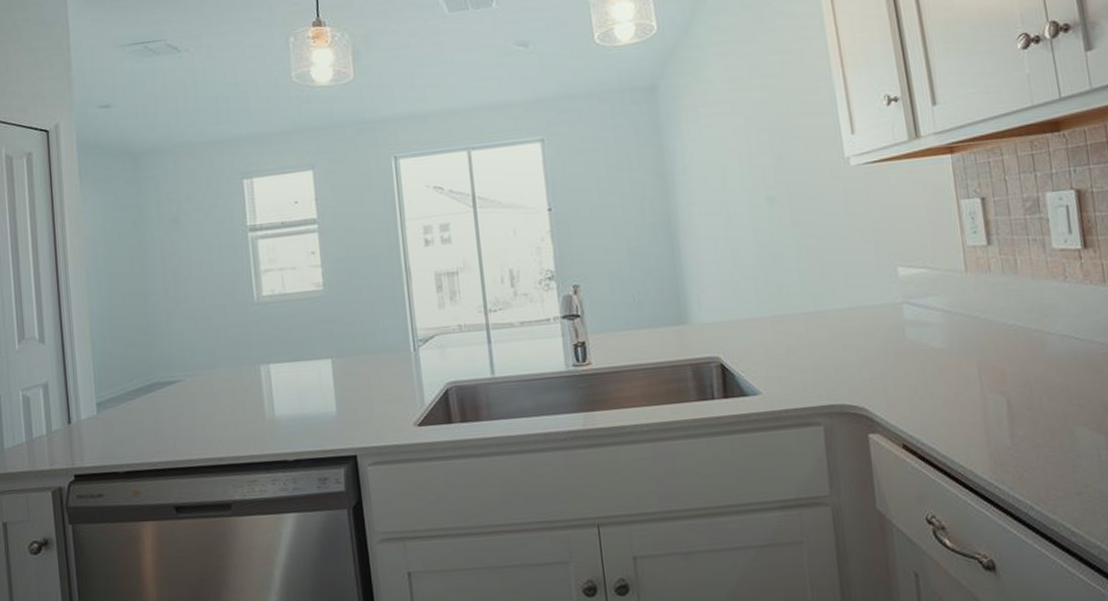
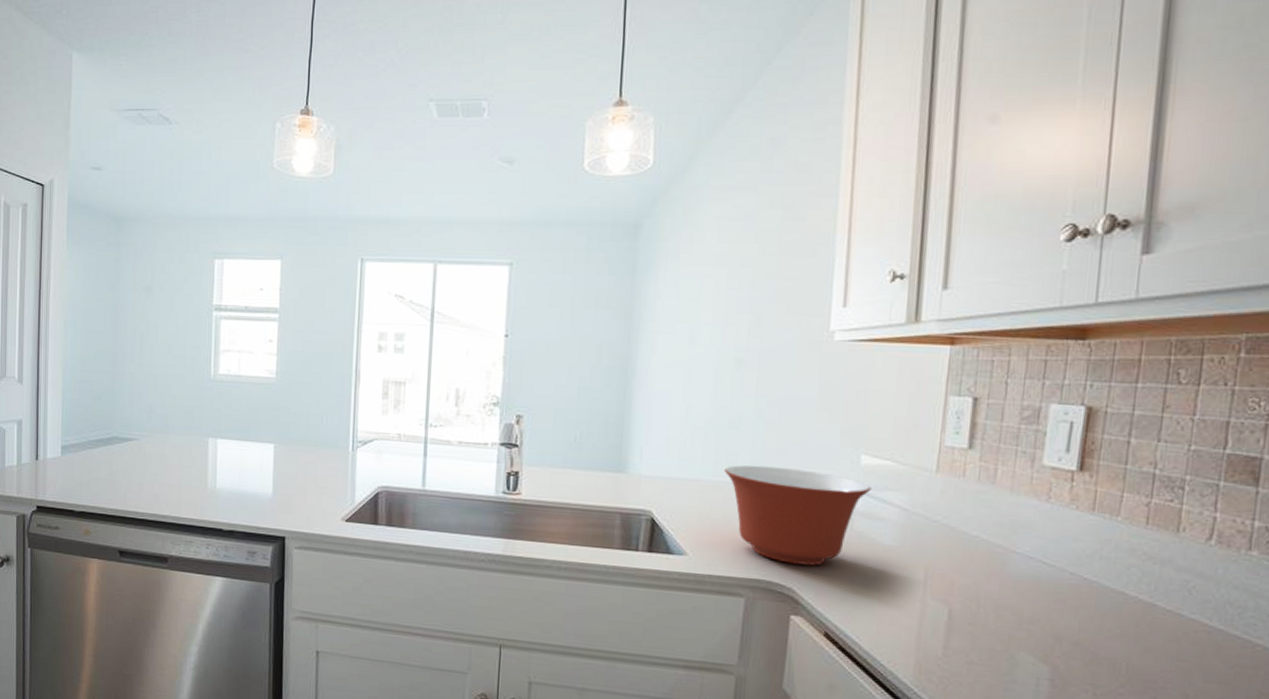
mixing bowl: none [778,290,914,384] -> present [724,465,871,566]

